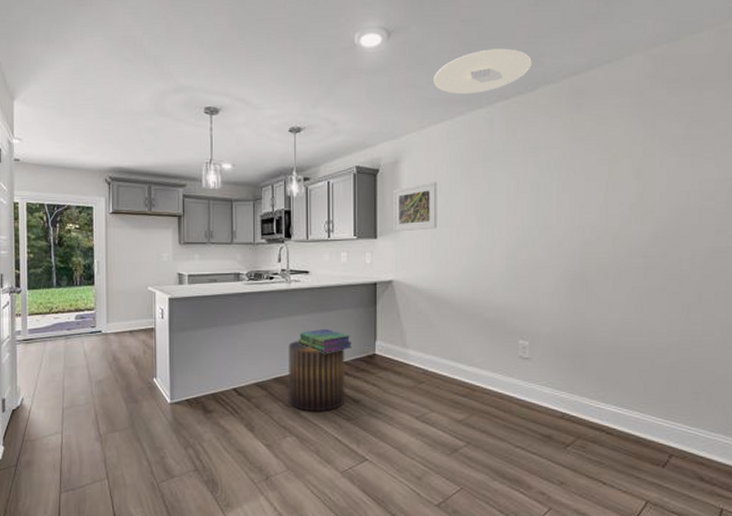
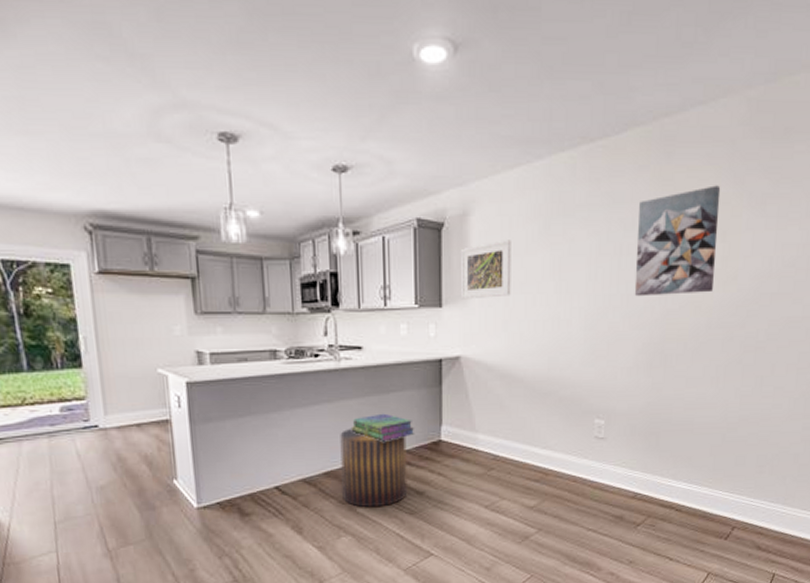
ceiling light: present [434,48,532,94] -> none [509,77,621,133]
wall art: none [552,130,632,229] -> present [634,185,721,297]

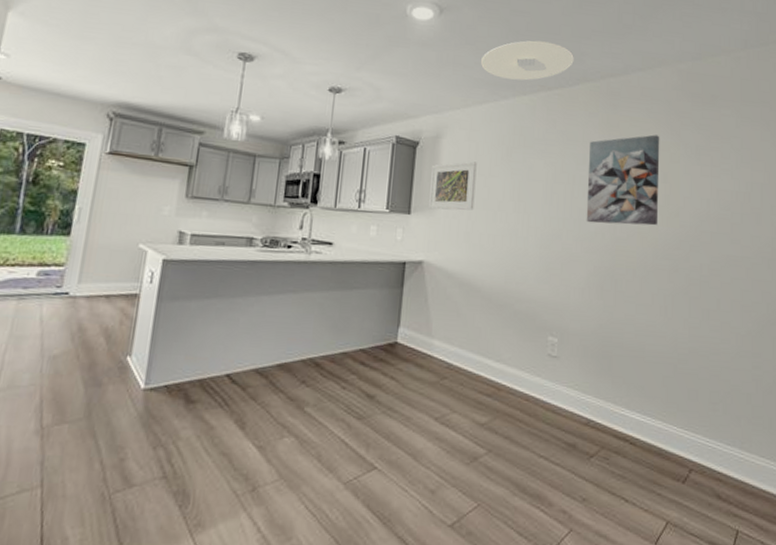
stool: present [340,428,408,508] -> none [292,320,364,408]
stack of books: present [350,413,414,442] -> none [311,309,372,338]
ceiling light: none [509,77,621,133] -> present [481,40,574,81]

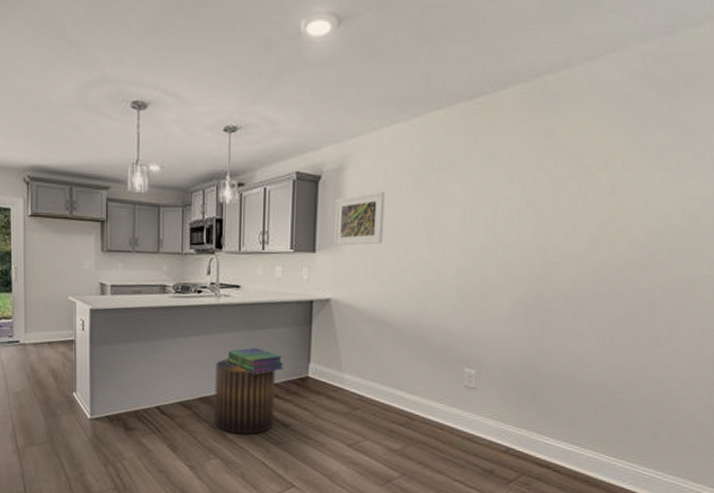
stool: none [292,320,364,408] -> present [214,358,276,435]
stack of books: none [311,309,372,338] -> present [225,347,283,374]
ceiling light: present [481,40,574,81] -> none [388,40,501,92]
wall art: present [586,134,660,226] -> none [511,139,610,248]

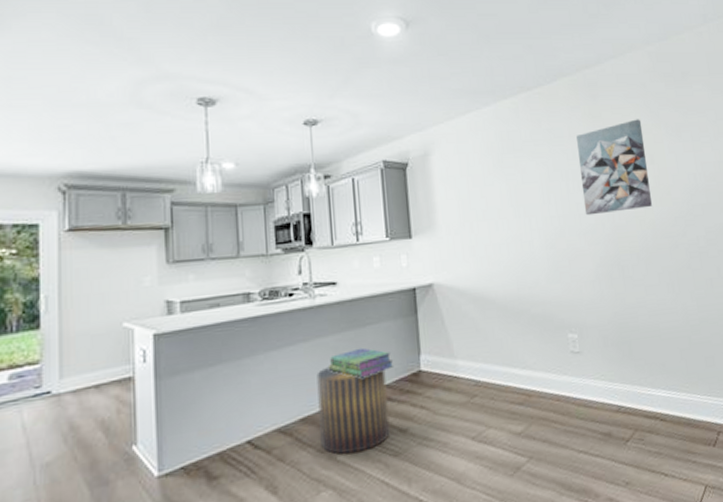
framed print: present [334,191,385,246] -> none [425,174,475,230]
wall art: none [511,139,610,248] -> present [576,119,652,216]

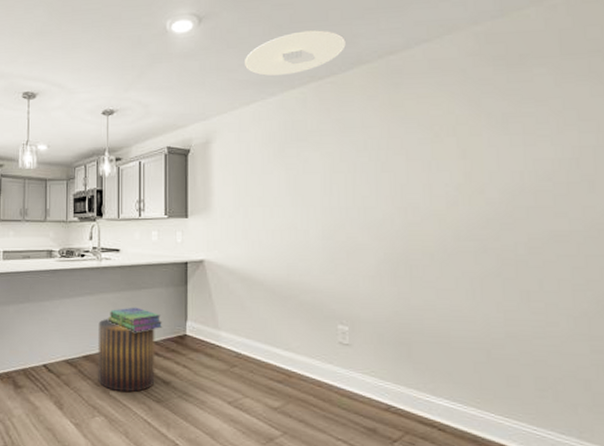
ceiling light: none [456,42,548,85] -> present [245,30,346,76]
wall art: present [576,119,652,216] -> none [370,109,458,210]

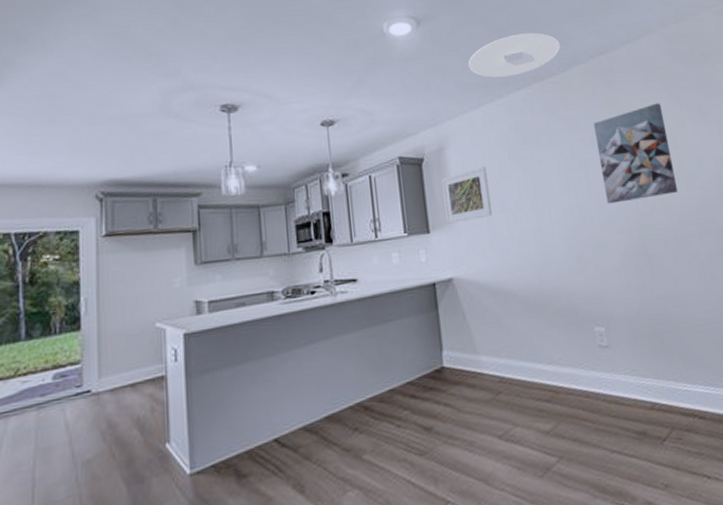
stool: present [98,318,155,393] -> none [340,363,415,453]
stack of books: present [107,307,162,332] -> none [350,344,415,376]
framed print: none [205,162,250,212] -> present [441,166,493,224]
wall art: none [370,109,458,210] -> present [594,103,678,204]

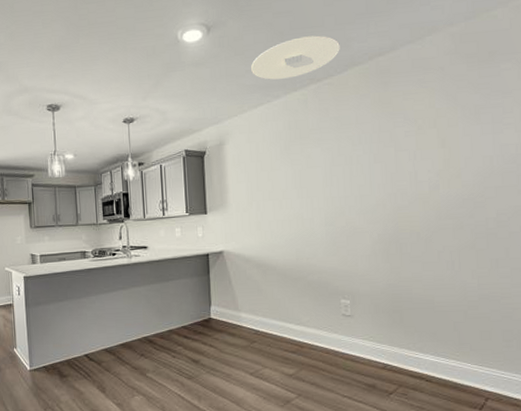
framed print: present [441,166,493,224] -> none [220,160,261,208]
wall art: present [594,103,678,204] -> none [363,103,439,197]

